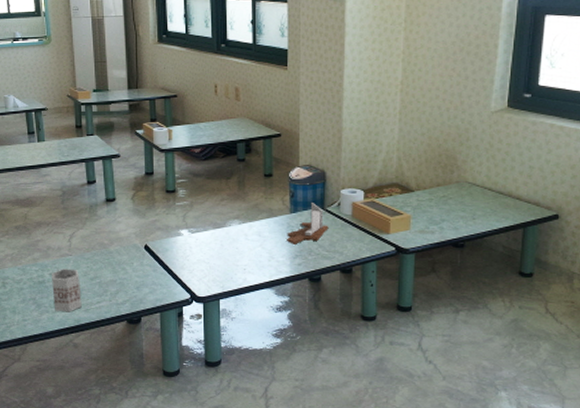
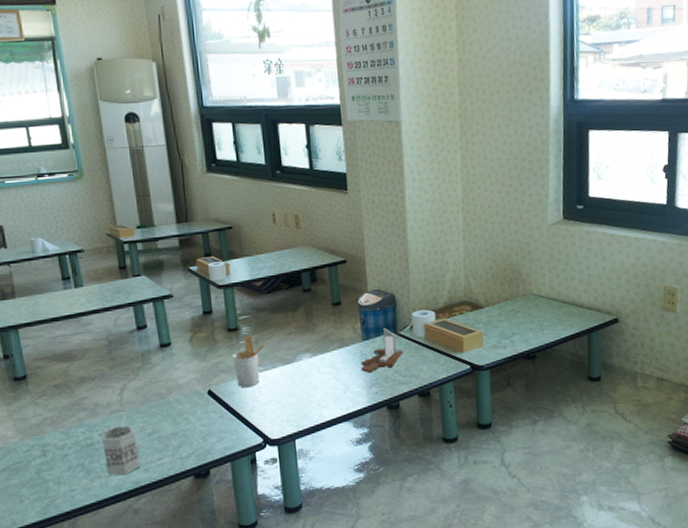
utensil holder: none [168,198,202,247] -> present [232,335,269,388]

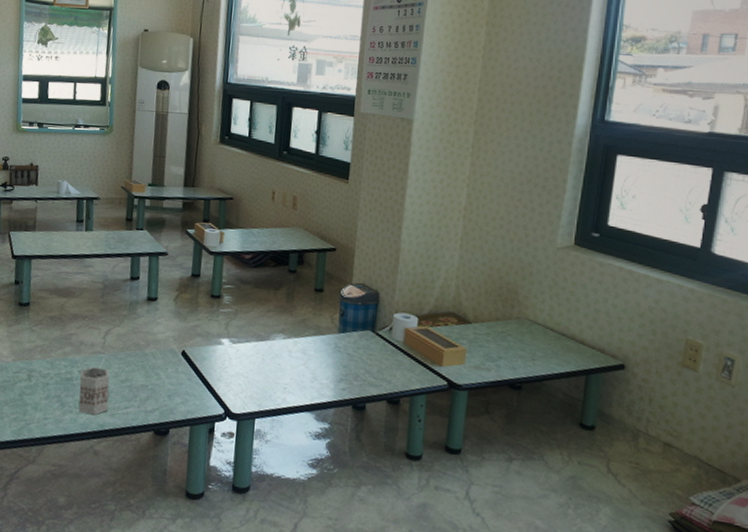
utensil holder: present [232,335,269,388] -> none [209,305,247,356]
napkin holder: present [361,328,403,373] -> none [332,324,378,367]

